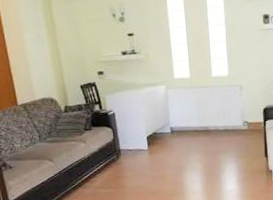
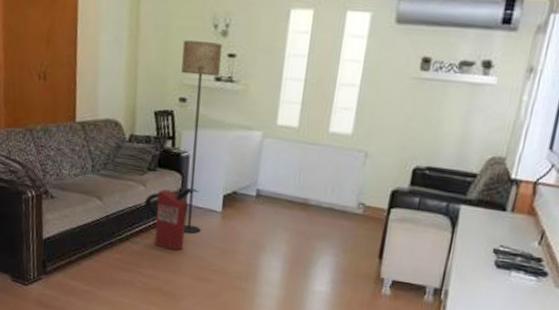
fire extinguisher: none [87,137,128,187] -> present [145,188,199,251]
floor lamp: none [91,27,136,172] -> present [181,40,222,234]

